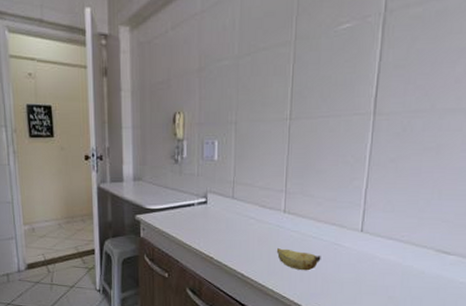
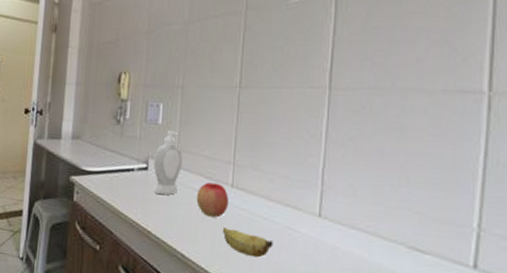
soap bottle: none [211,166,238,225] -> present [153,131,183,195]
apple: none [252,210,281,240] -> present [196,182,228,218]

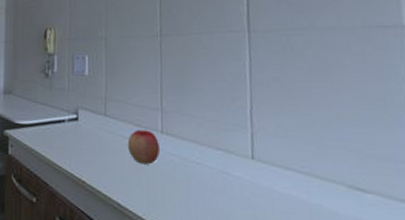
soap bottle: present [153,131,183,195] -> none [83,81,111,145]
banana: present [222,228,273,258] -> none [155,174,209,204]

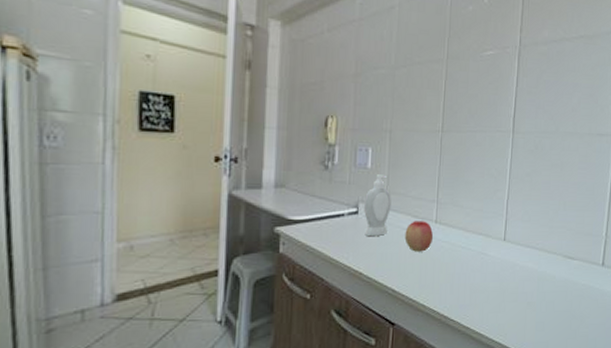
soap bottle: none [83,81,111,145] -> present [363,174,391,237]

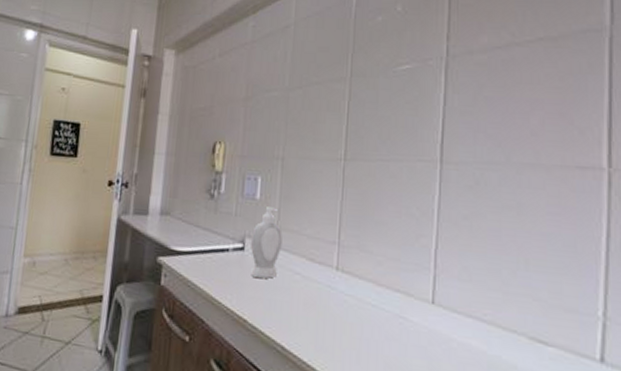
apple: present [404,221,433,252] -> none [297,264,333,305]

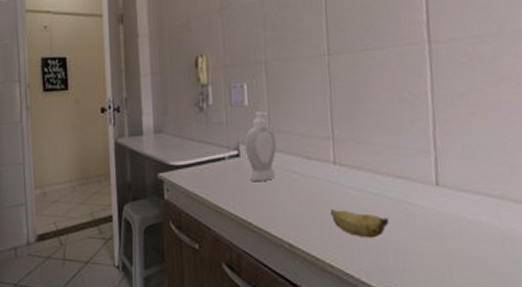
banana: none [326,316,383,351] -> present [329,209,389,239]

